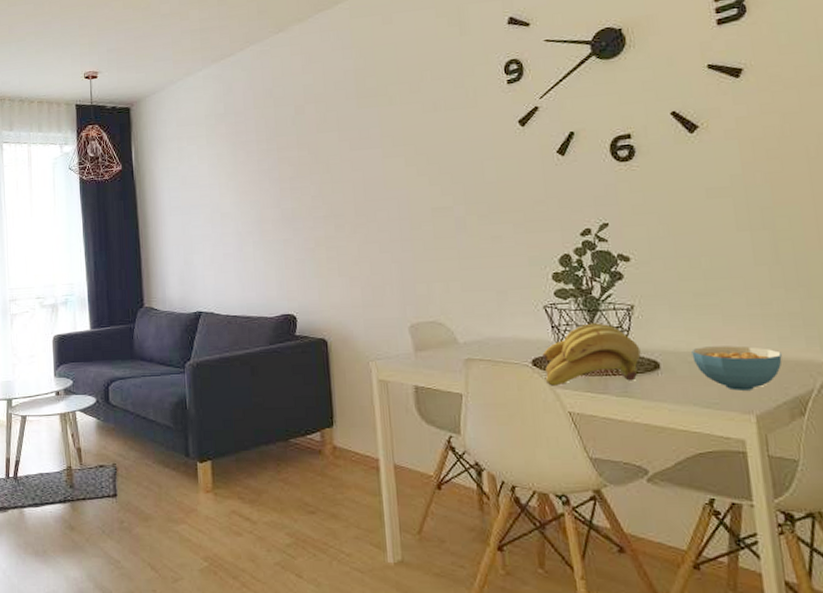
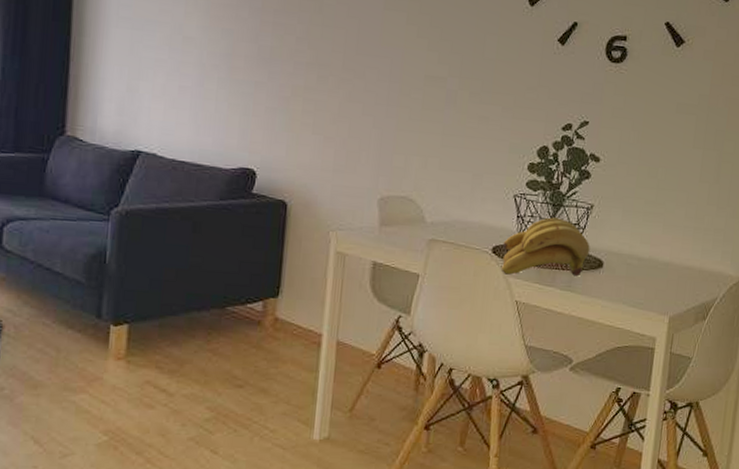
cereal bowl: present [691,345,782,391] -> none [631,251,701,294]

